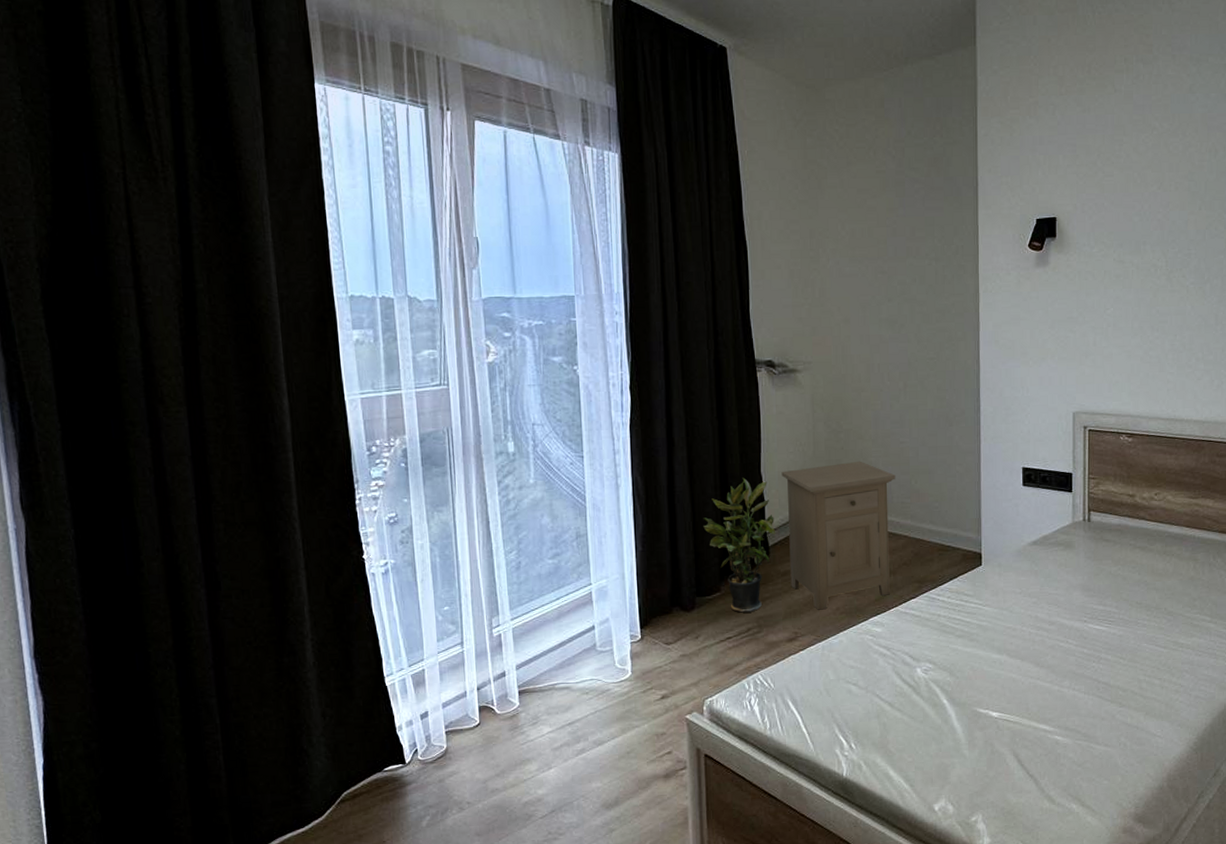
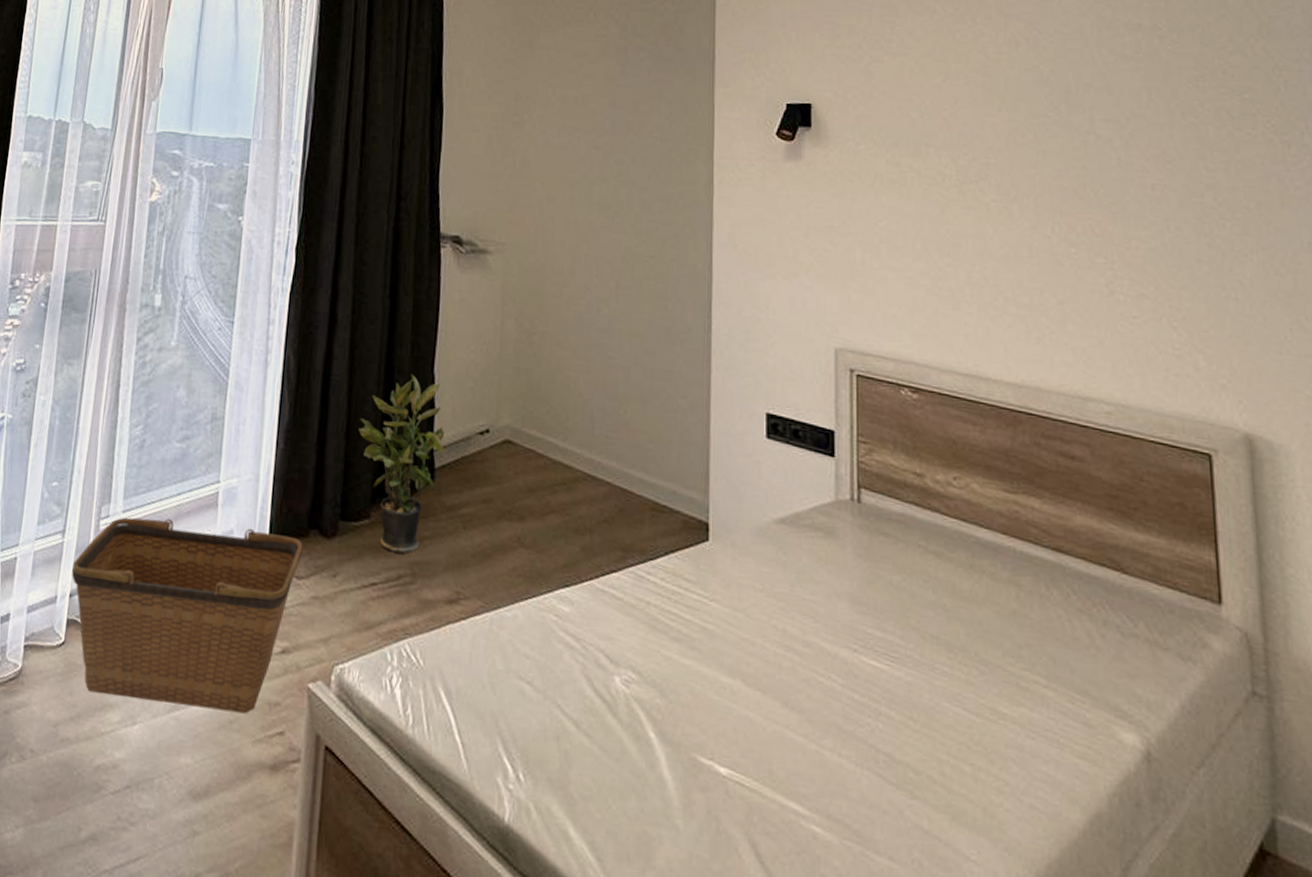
bicycle basket: none [475,614,669,753] -> present [71,517,303,714]
nightstand: present [781,461,896,610] -> none [457,373,600,567]

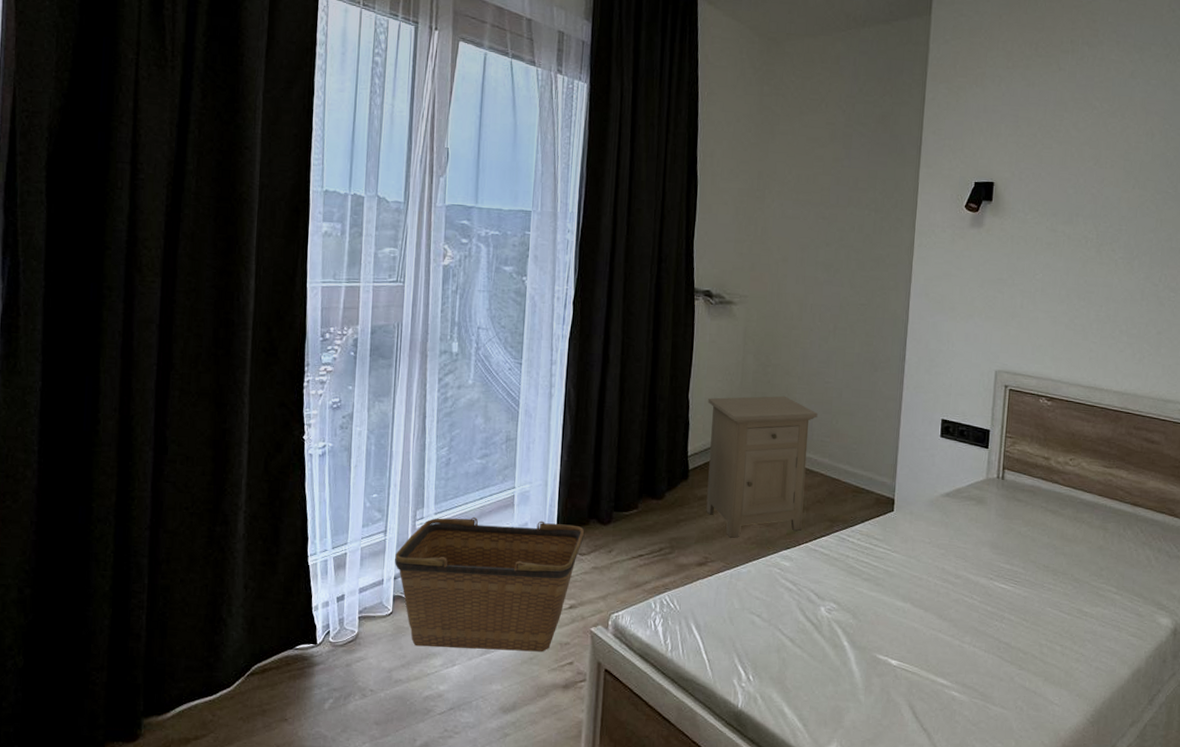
potted plant: present [358,374,445,554] -> none [628,400,697,533]
nightstand: none [457,373,600,567] -> present [706,396,818,538]

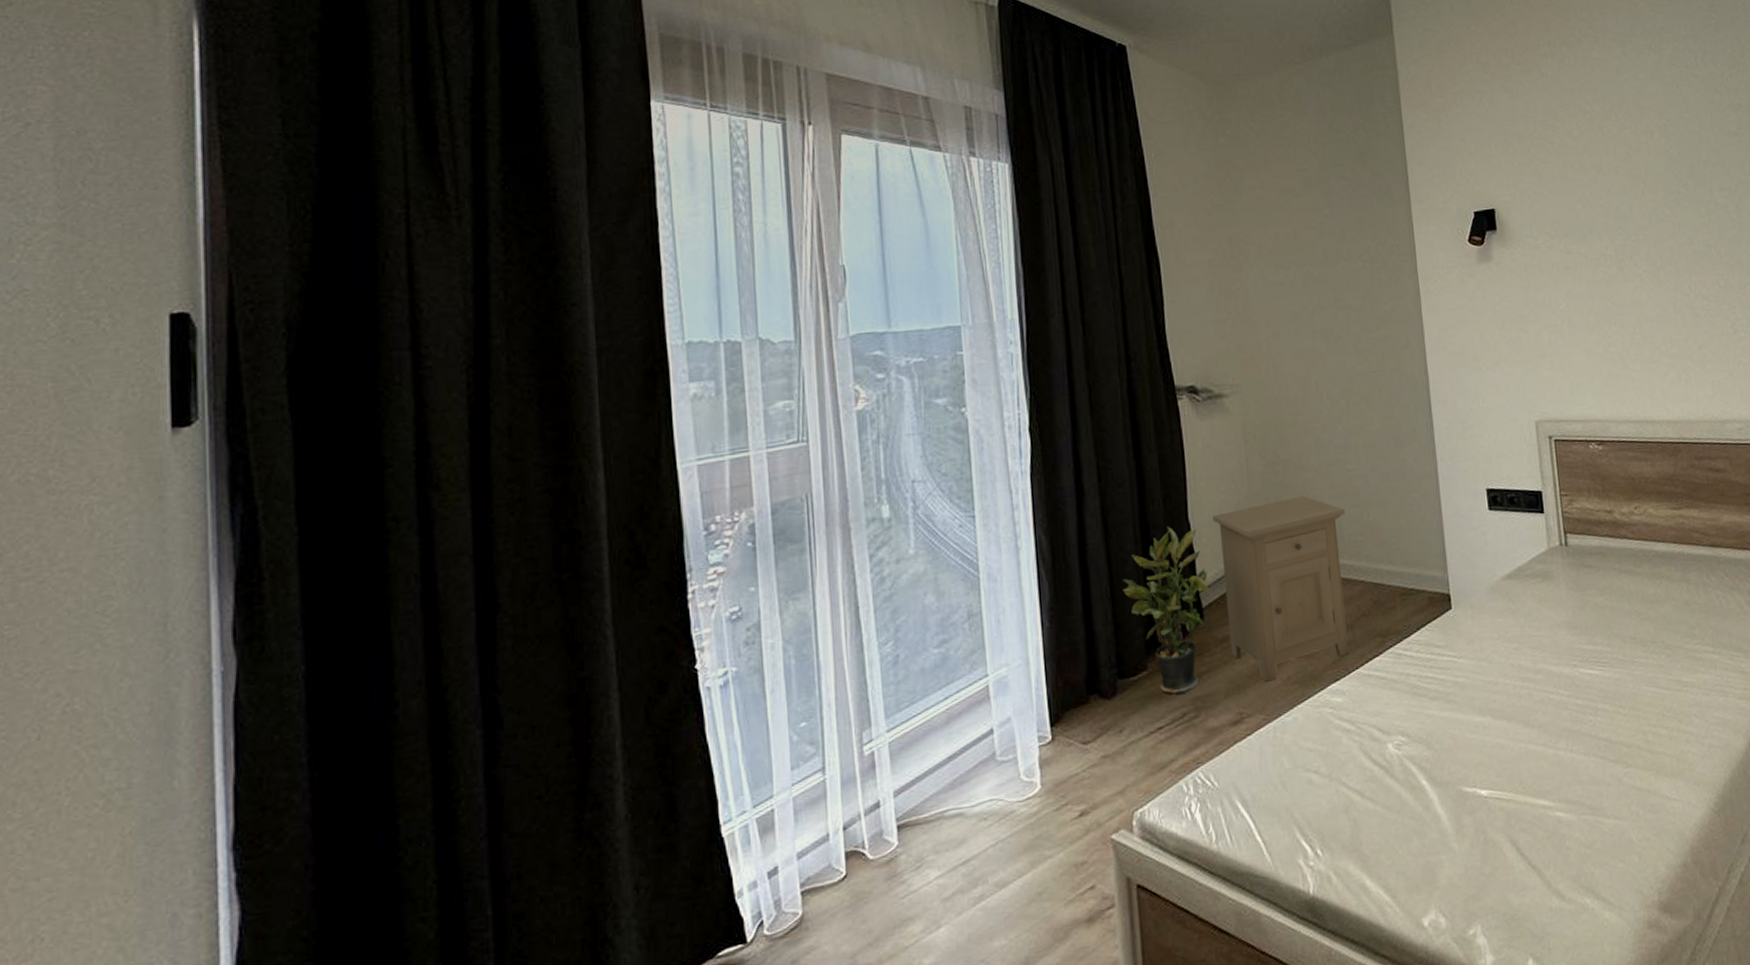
bicycle basket: present [395,517,585,652] -> none [841,707,1086,913]
potted plant: none [628,400,697,533] -> present [1123,526,1210,695]

